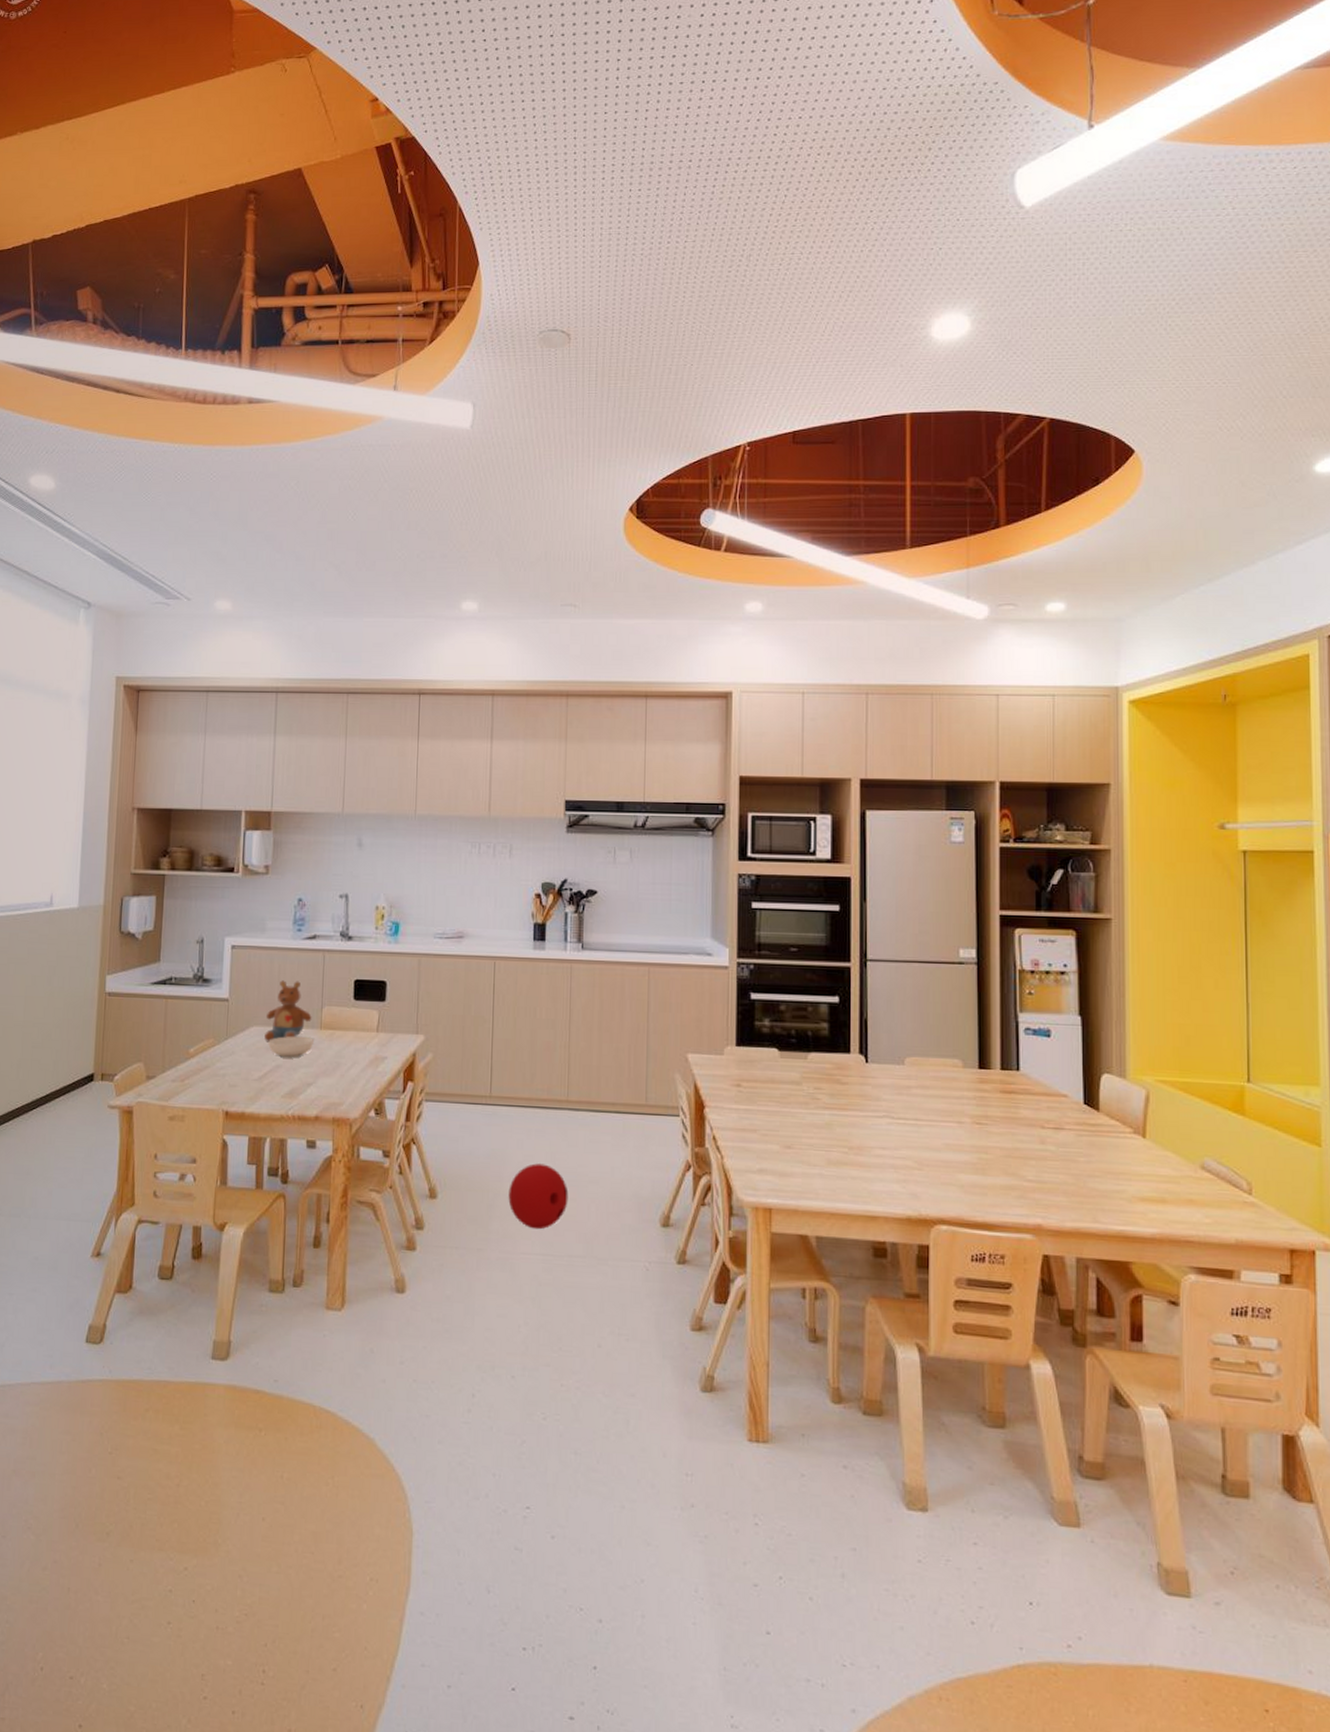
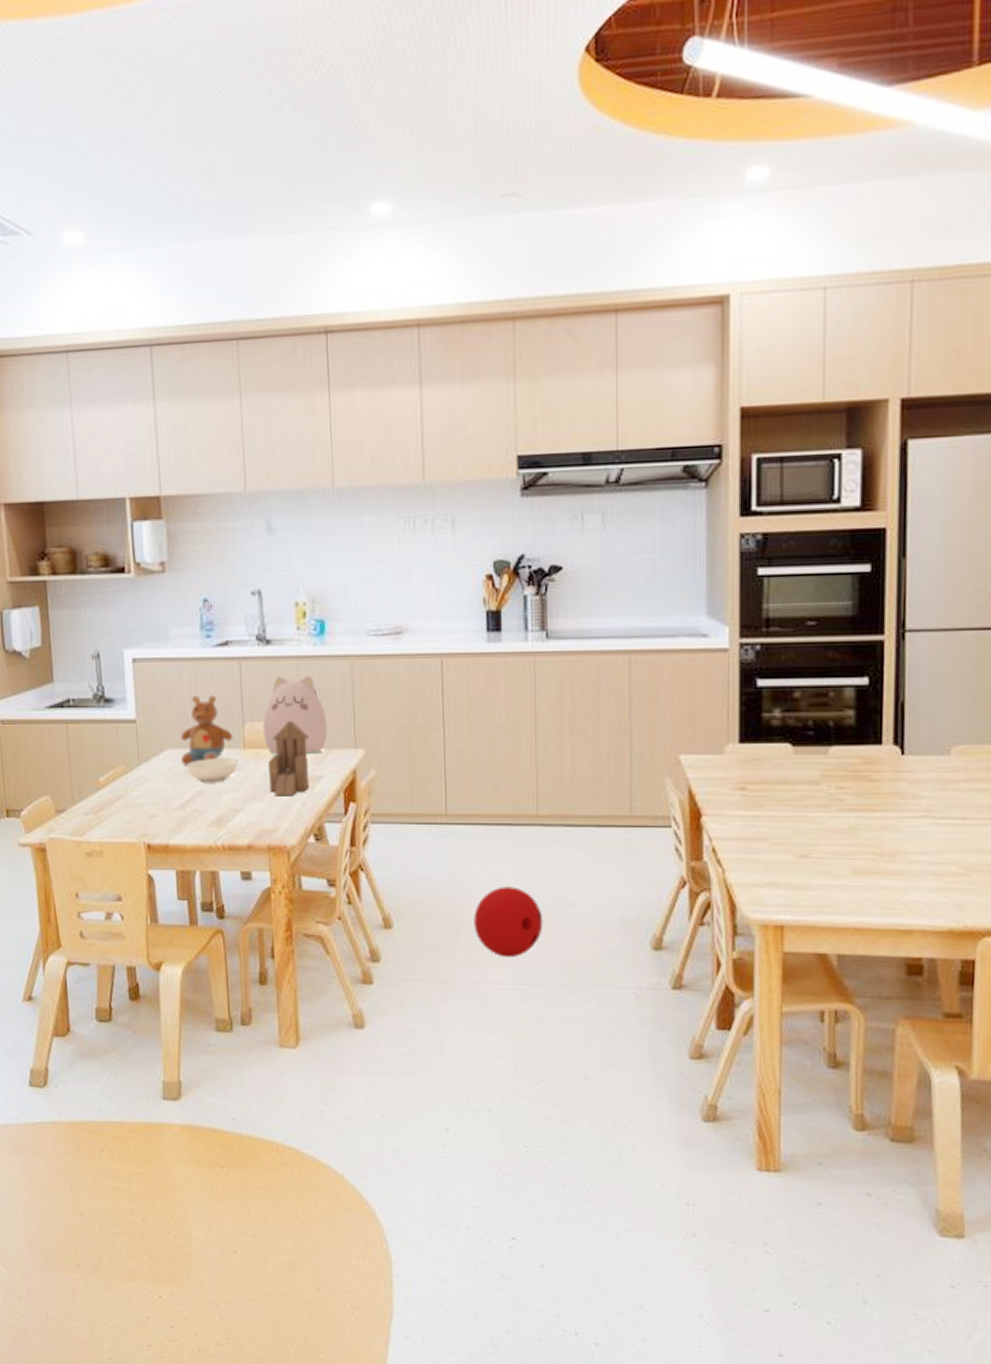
plush toy: none [338,967,394,1037] -> present [262,675,328,756]
toy blocks: none [340,1006,378,1074] -> present [268,720,310,797]

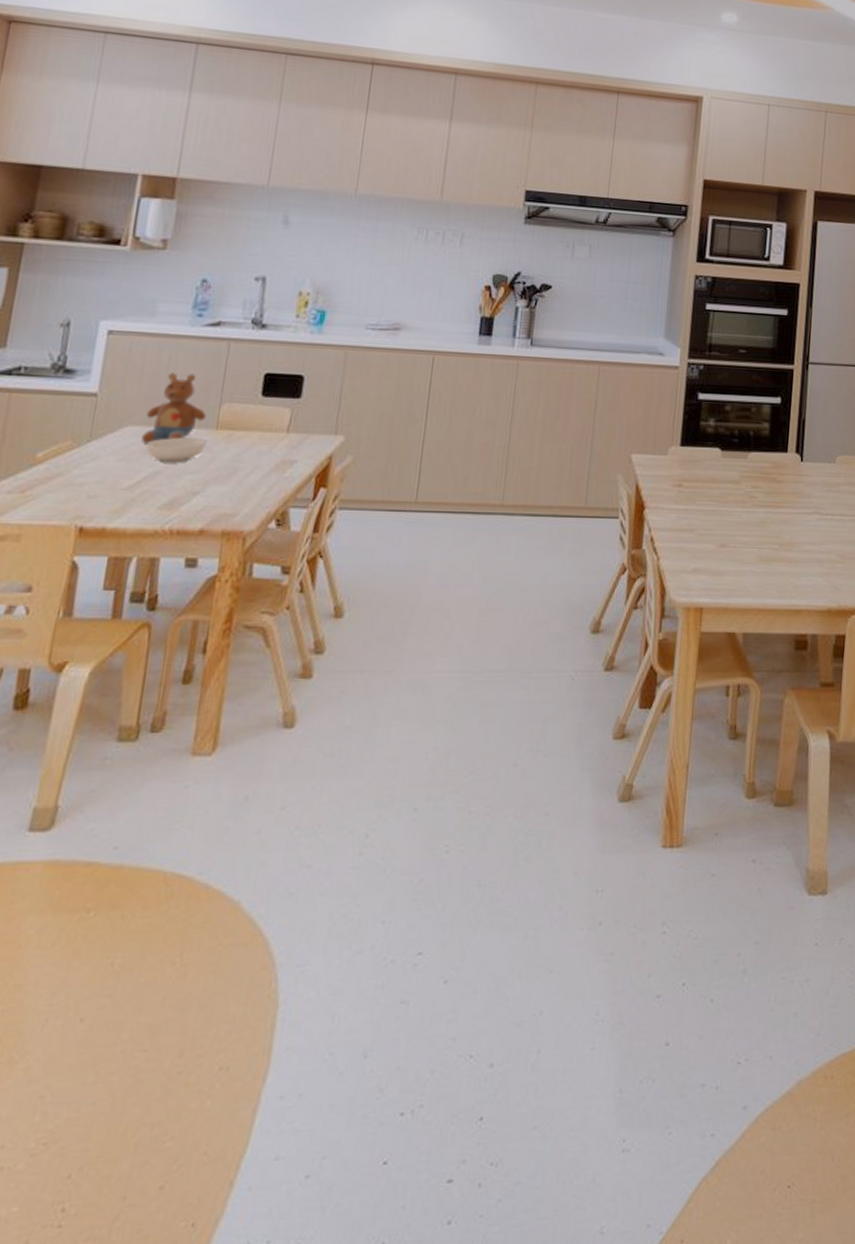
plush toy: present [262,675,328,756] -> none [240,359,311,438]
toy blocks: present [268,720,310,797] -> none [236,404,290,480]
ball: present [473,886,543,958] -> none [426,573,495,645]

